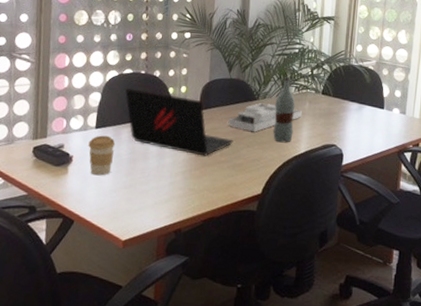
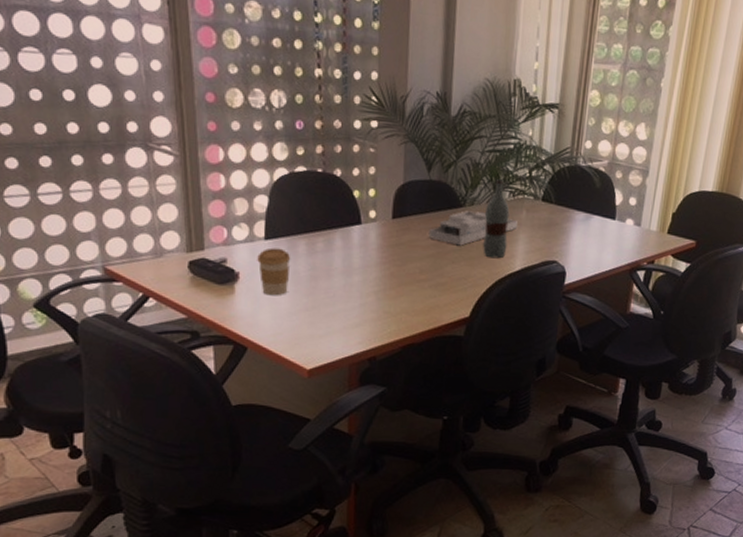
laptop: present [125,87,234,156] -> none [299,189,435,274]

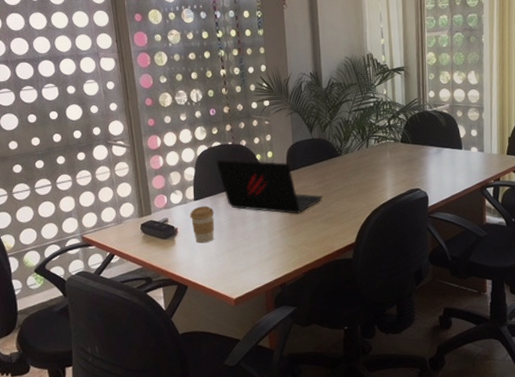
laptop: none [299,189,435,274] -> present [216,159,323,214]
desk organizer: present [428,211,518,246] -> none [315,158,385,186]
bottle: present [483,179,510,259] -> none [358,131,378,193]

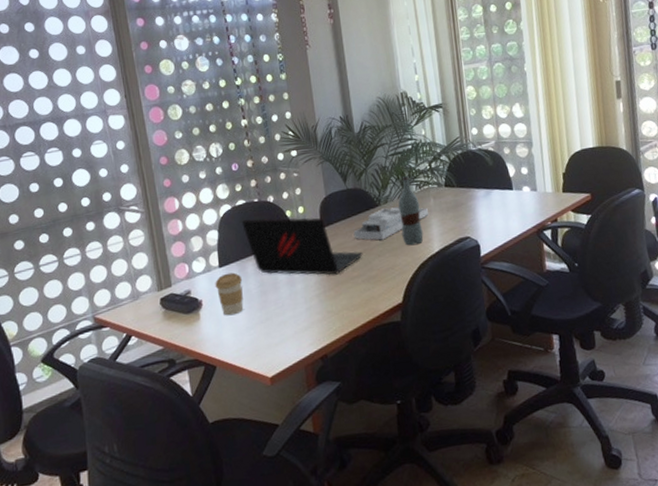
desk organizer: none [315,158,385,186] -> present [353,207,429,240]
bottle: none [358,131,378,193] -> present [398,176,424,246]

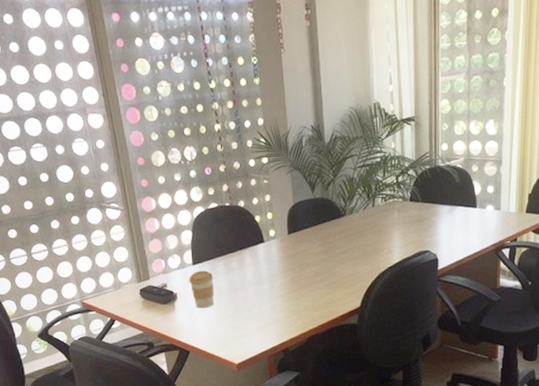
laptop: present [242,217,363,276] -> none [214,221,326,279]
desk organizer: present [353,207,429,240] -> none [318,218,392,249]
bottle: present [398,176,424,246] -> none [363,189,385,256]

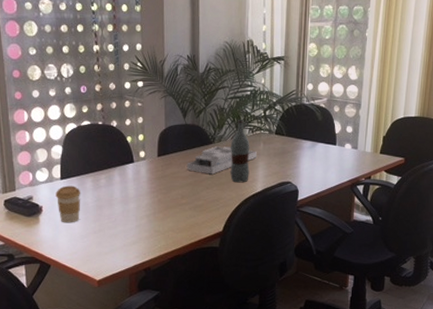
desk organizer: none [318,218,392,249] -> present [186,146,258,175]
bottle: none [363,189,385,256] -> present [230,120,250,183]

